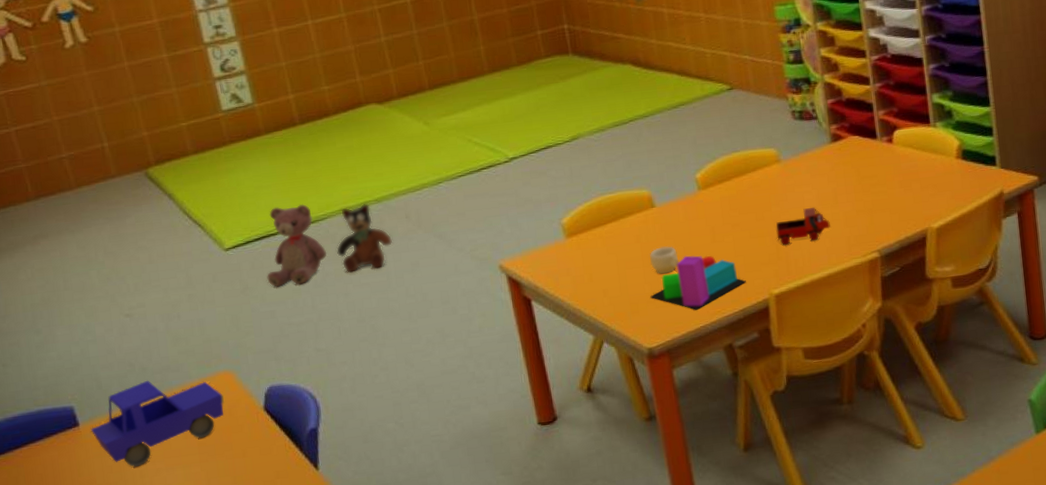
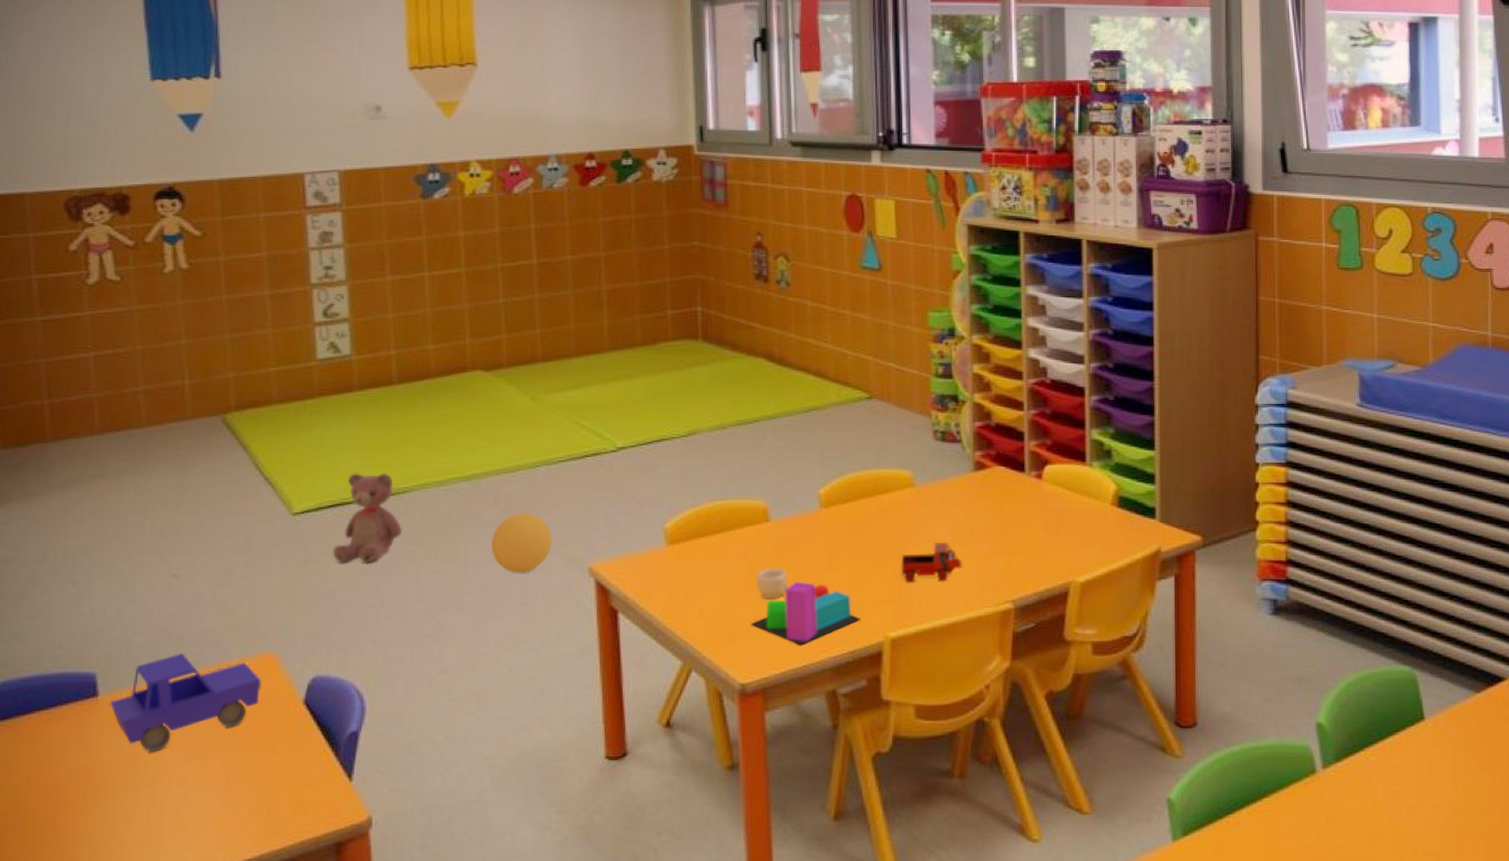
stuffed animal: present [336,203,393,273] -> none [412,479,477,556]
ball: none [408,224,464,278] -> present [491,512,552,573]

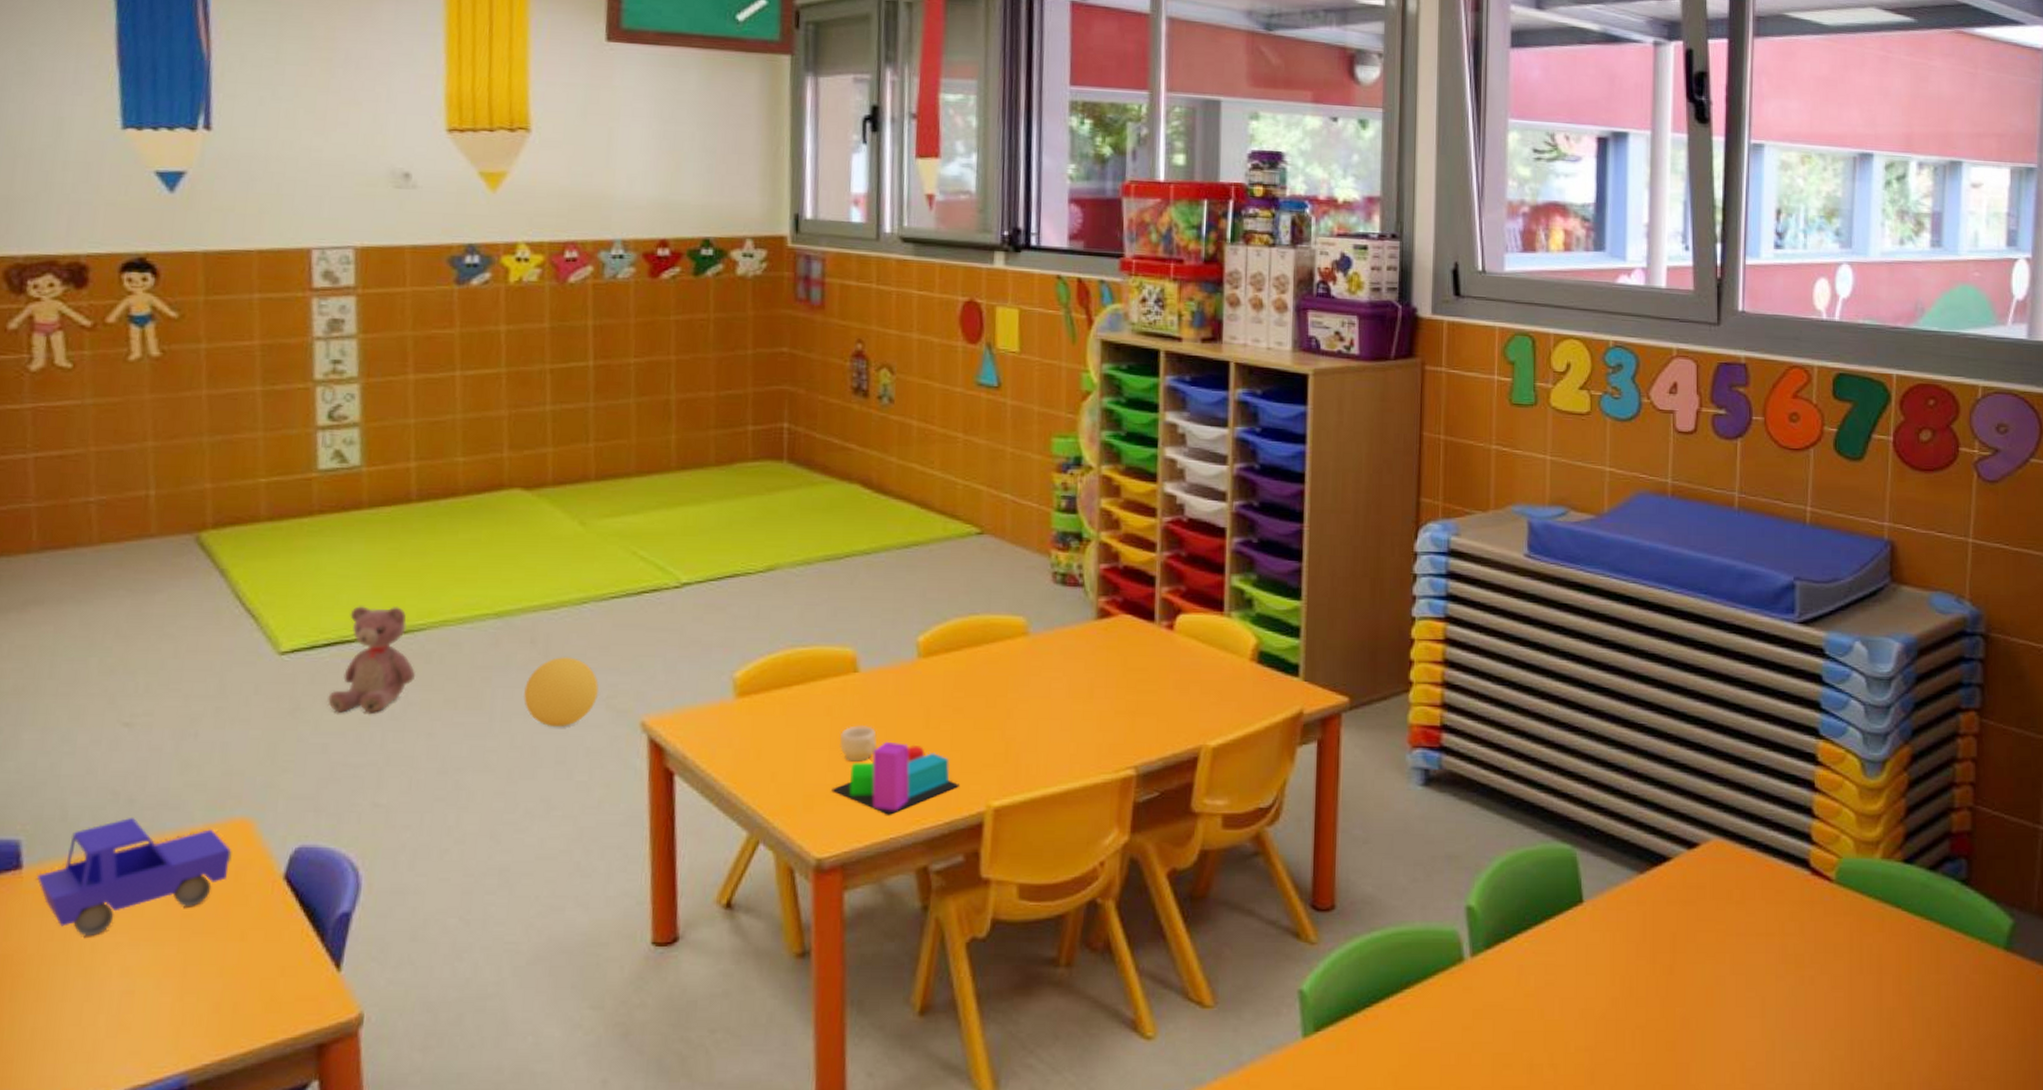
toy truck: present [901,542,962,582] -> none [1008,699,1079,744]

